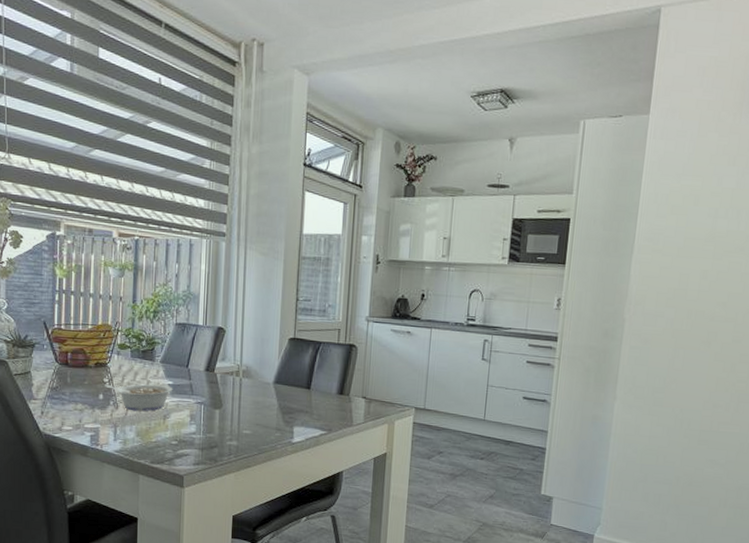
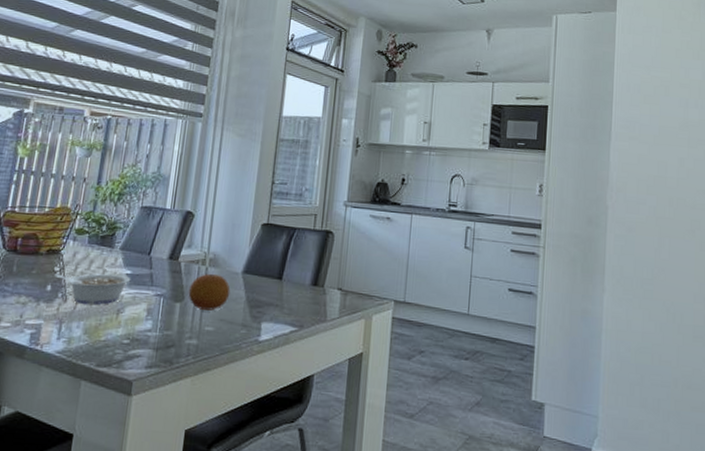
fruit: none [225,383,264,416] -> present [188,273,231,311]

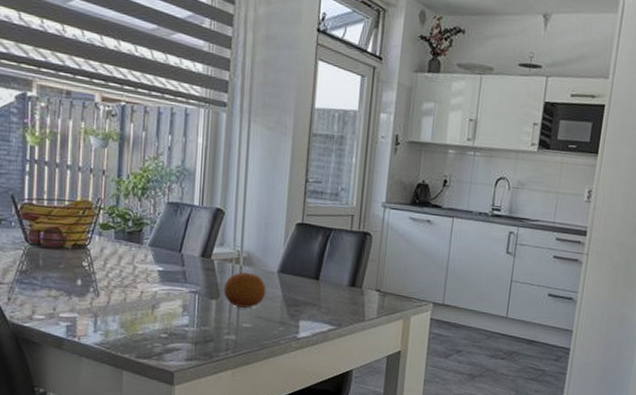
legume: present [55,273,131,306] -> none [84,268,164,301]

